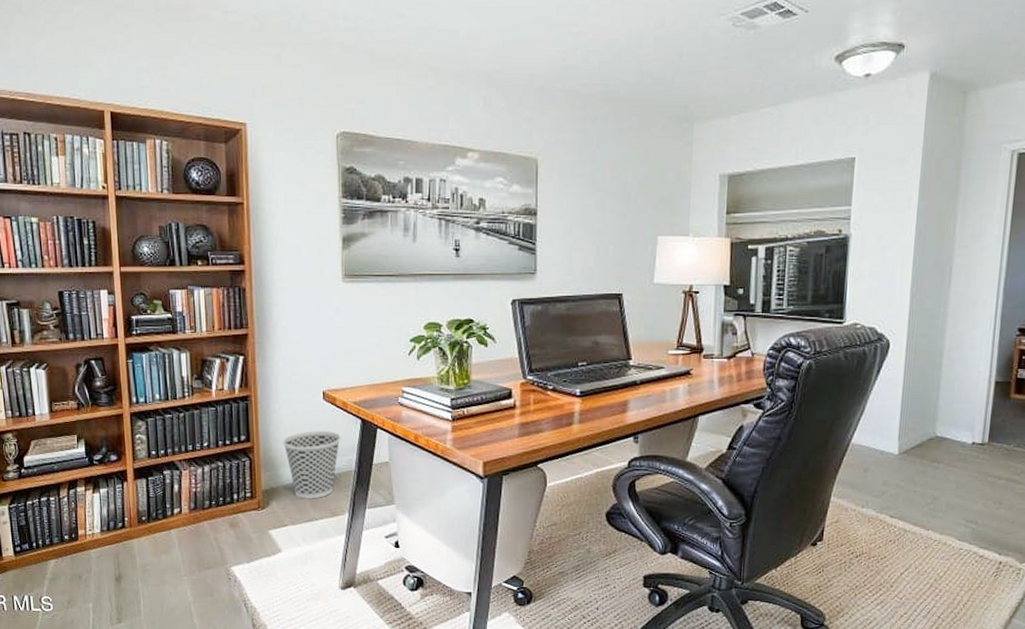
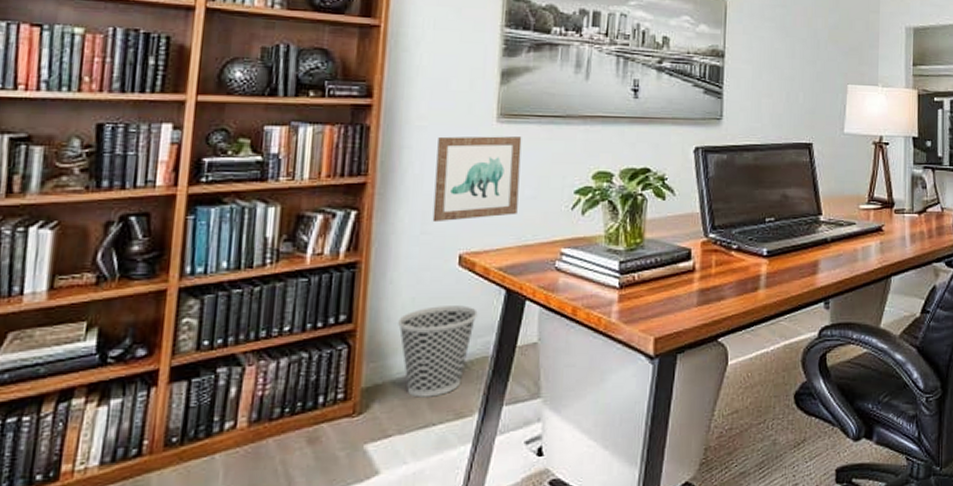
wall art: none [298,294,365,366] -> present [432,136,522,223]

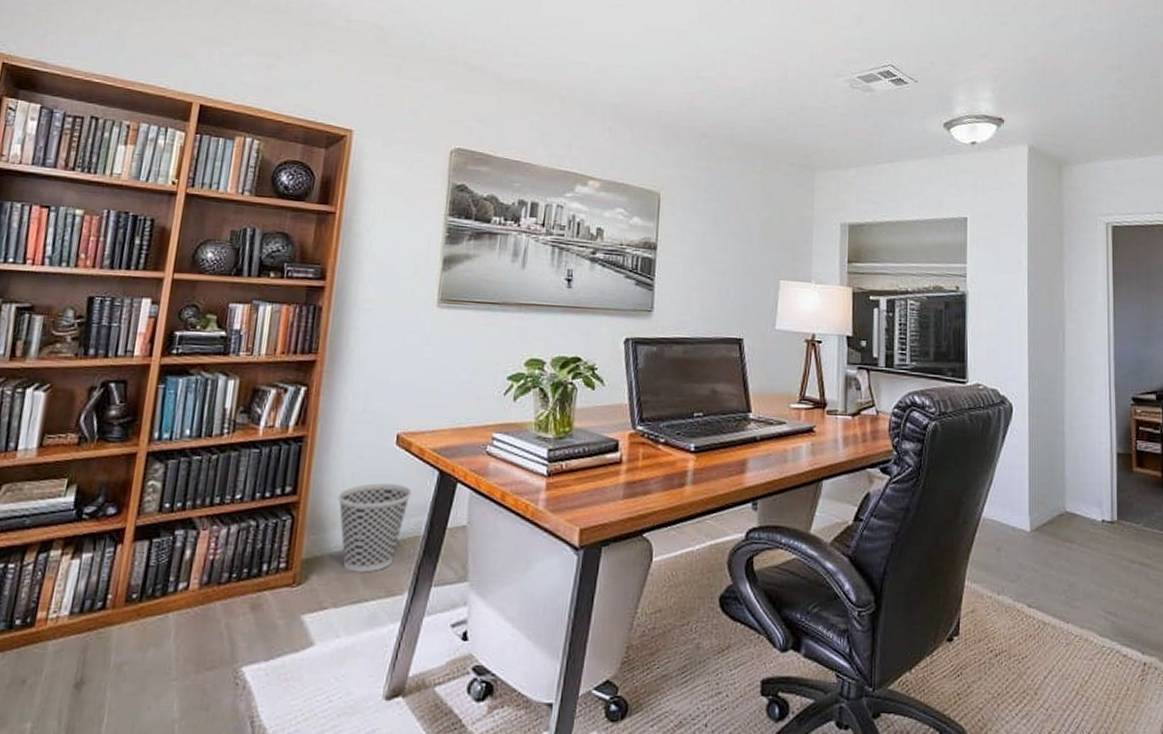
wall art: present [432,136,522,223] -> none [374,319,460,402]

